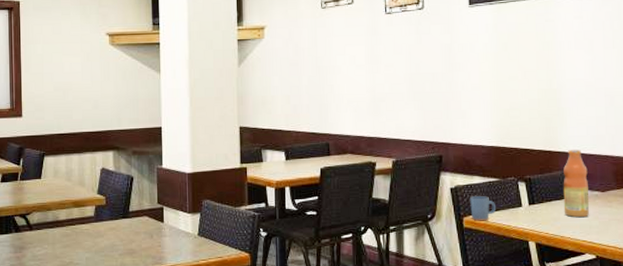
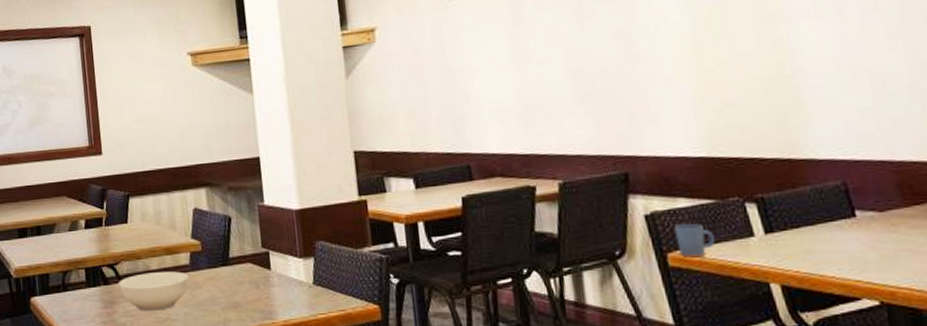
bowl: none [28,222,93,256] -> present [118,271,189,311]
juice bottle: present [563,149,590,218] -> none [814,154,863,249]

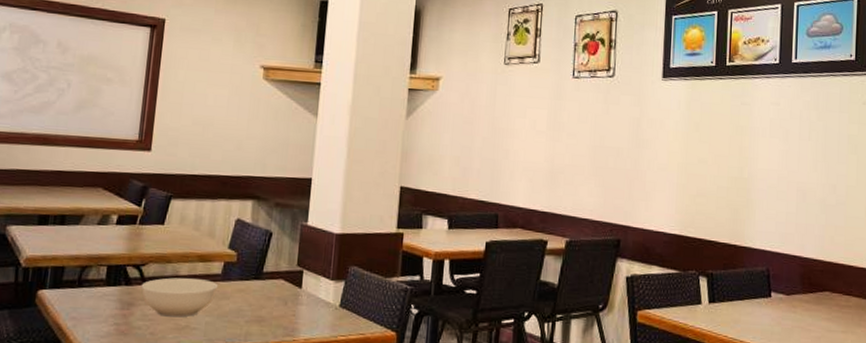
mug: present [674,223,716,258] -> none [646,287,674,317]

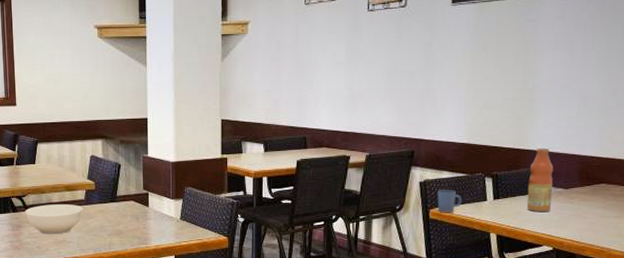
mug: none [646,287,674,317] -> present [437,189,462,213]
juice bottle: none [745,245,774,322] -> present [526,147,554,213]

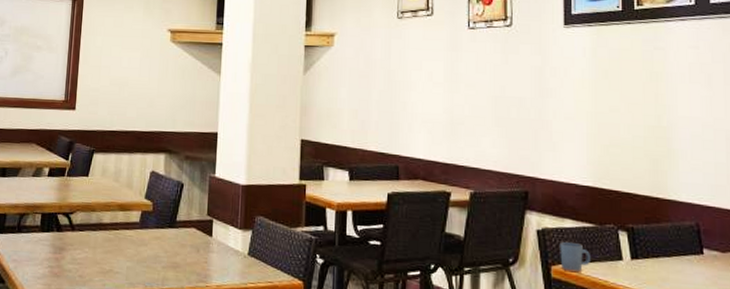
bowl: present [24,204,84,234] -> none [70,225,137,262]
juice bottle: present [526,147,554,213] -> none [673,198,707,281]

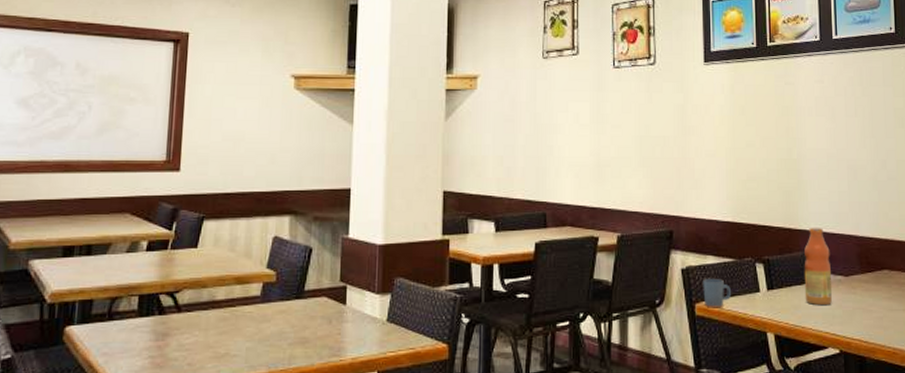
juice bottle: none [673,198,707,281] -> present [804,227,833,306]

